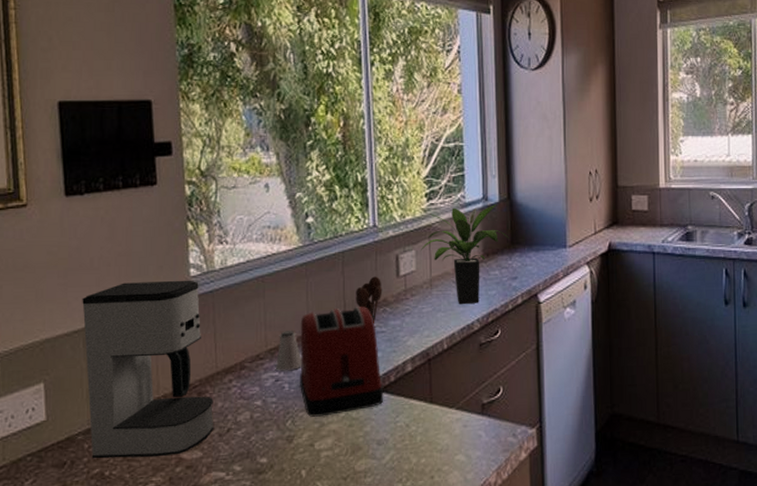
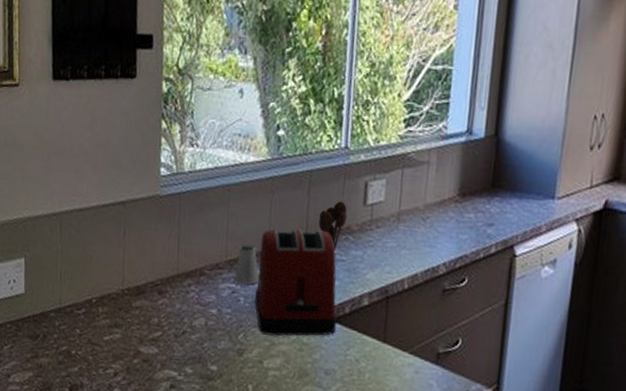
coffee maker: present [82,280,214,459] -> none [61,173,172,347]
potted plant: present [421,205,509,305] -> none [392,138,491,246]

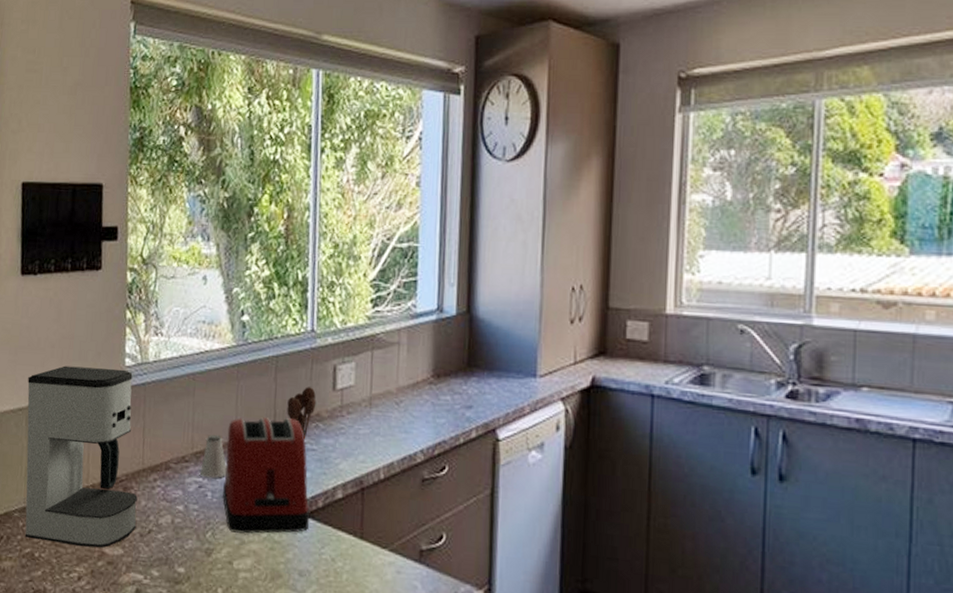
coffee maker: none [61,173,172,347] -> present [24,365,138,548]

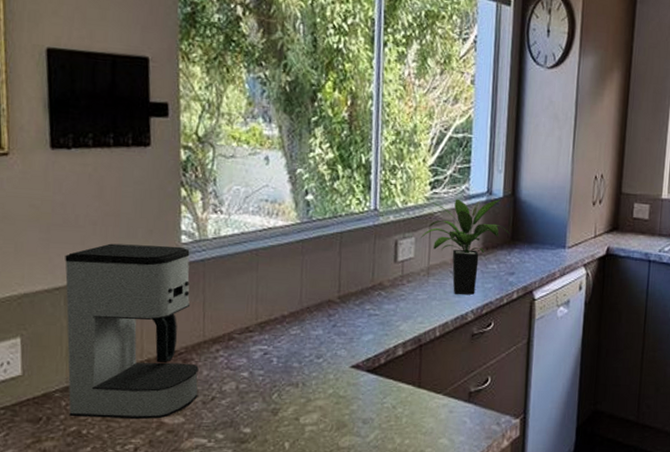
saltshaker: present [200,434,227,478] -> none [265,305,293,346]
toaster: present [223,417,310,534] -> none [288,288,373,392]
utensil holder: present [287,387,317,440] -> none [351,259,379,307]
potted plant: none [362,317,466,431] -> present [421,198,510,295]

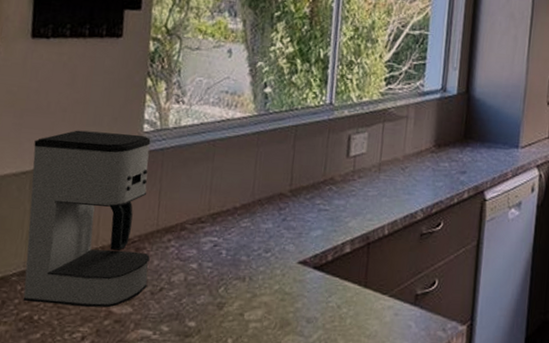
potted plant: present [421,198,510,295] -> none [374,95,463,193]

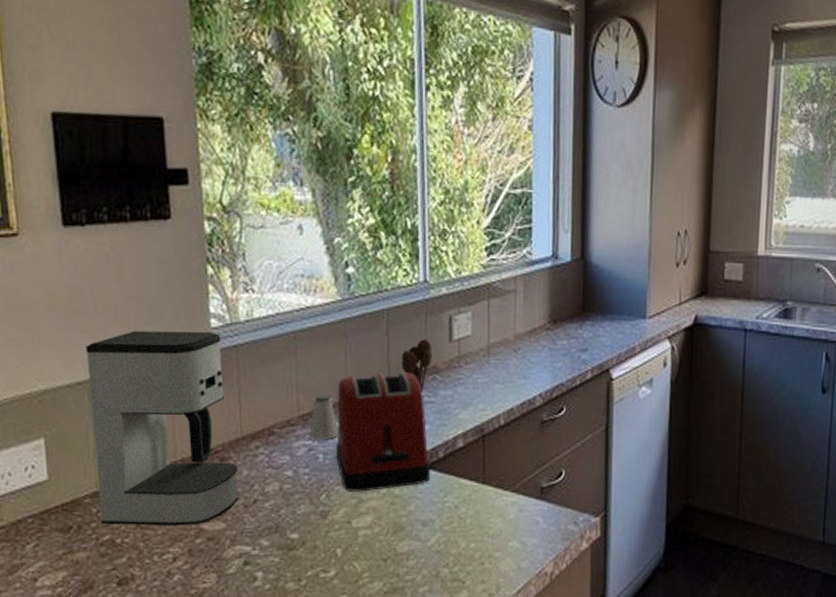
saltshaker: none [216,196,243,238] -> present [309,394,339,440]
toaster: none [237,181,320,287] -> present [336,372,431,492]
utensil holder: none [303,154,331,201] -> present [401,339,433,393]

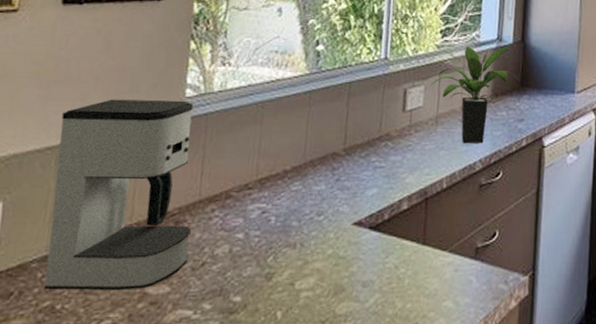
saltshaker: present [309,394,339,440] -> none [264,159,294,203]
toaster: present [336,372,431,492] -> none [287,140,376,254]
utensil holder: present [401,339,433,393] -> none [357,109,387,159]
potted plant: none [478,264,580,377] -> present [430,46,519,144]

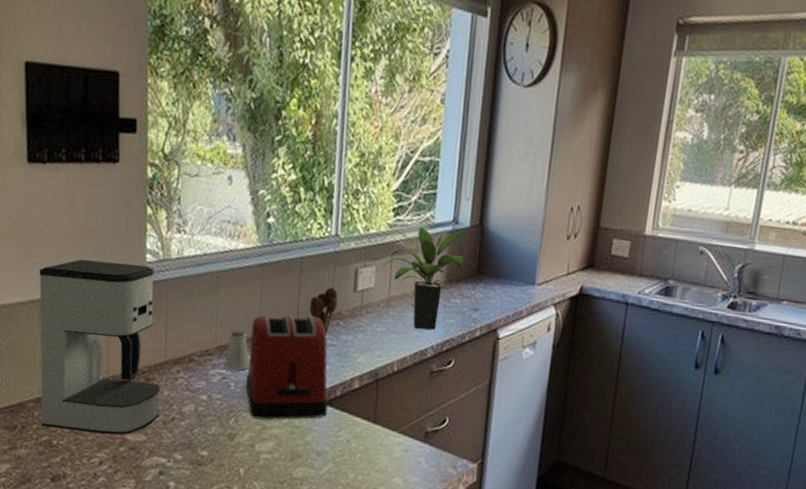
saltshaker: none [264,159,294,203] -> present [224,329,251,370]
toaster: none [287,140,376,254] -> present [246,315,329,420]
utensil holder: none [357,109,387,159] -> present [309,287,338,336]

